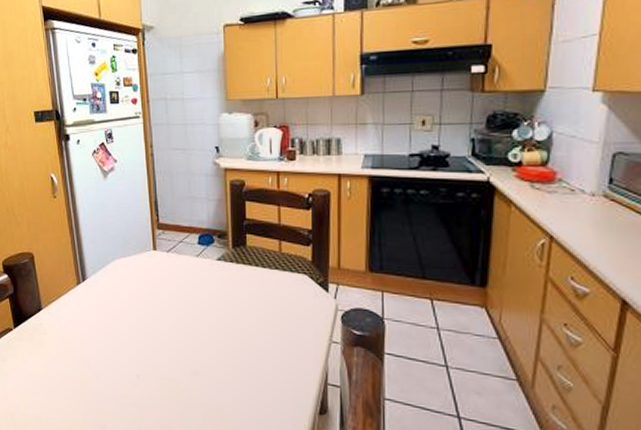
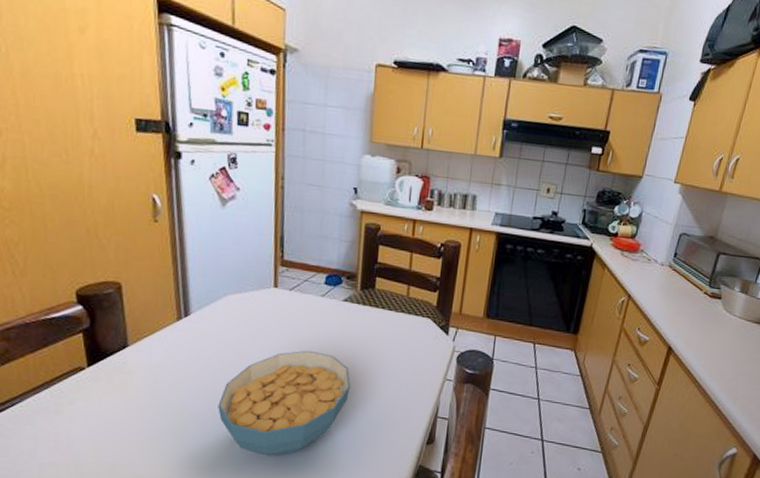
cereal bowl: none [116,311,233,419] -> present [218,350,350,456]

